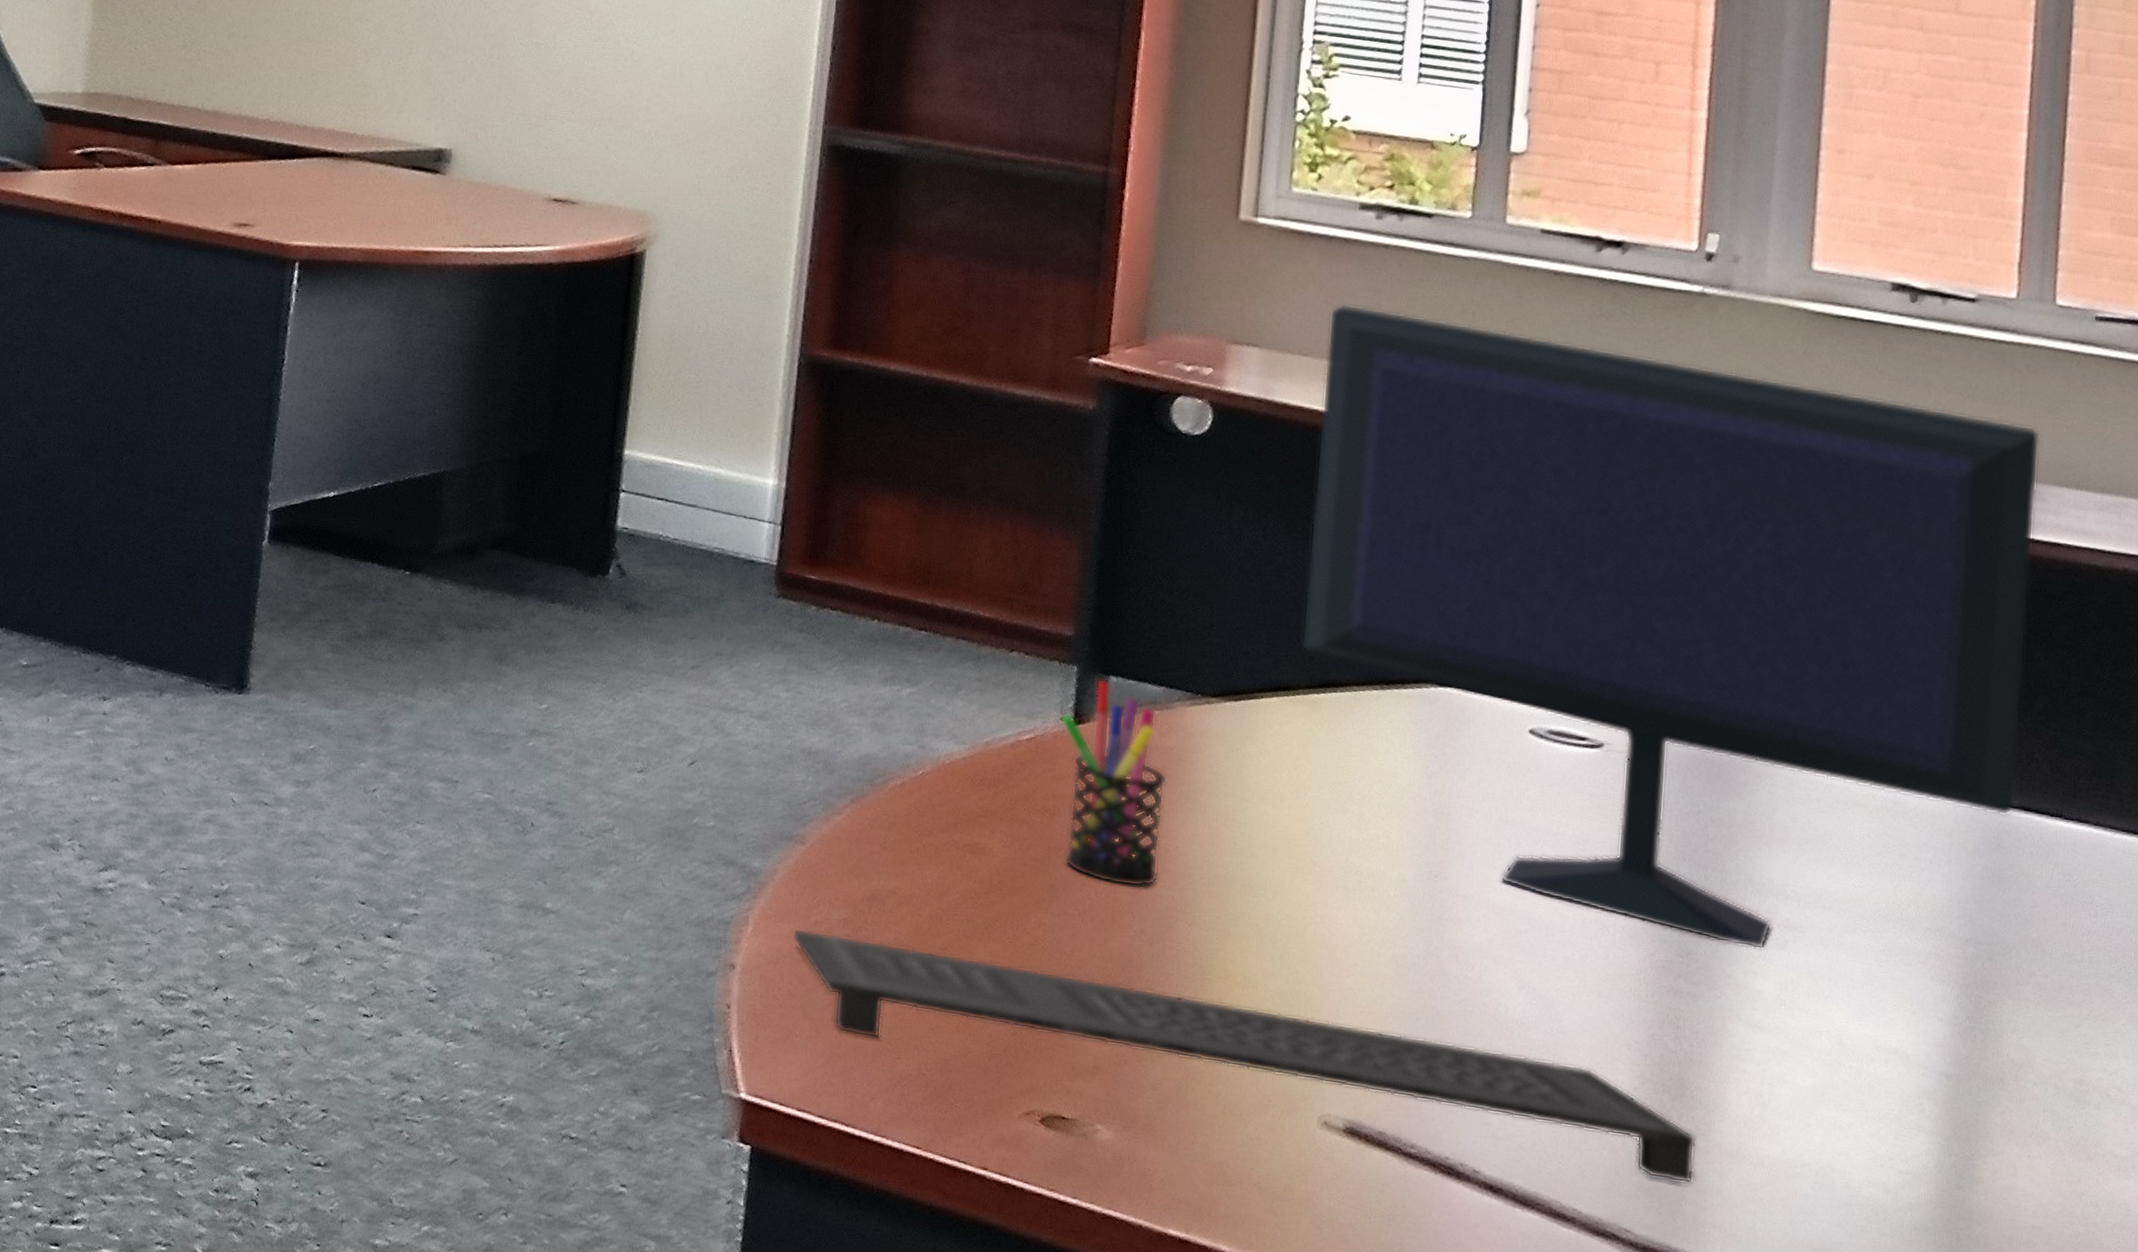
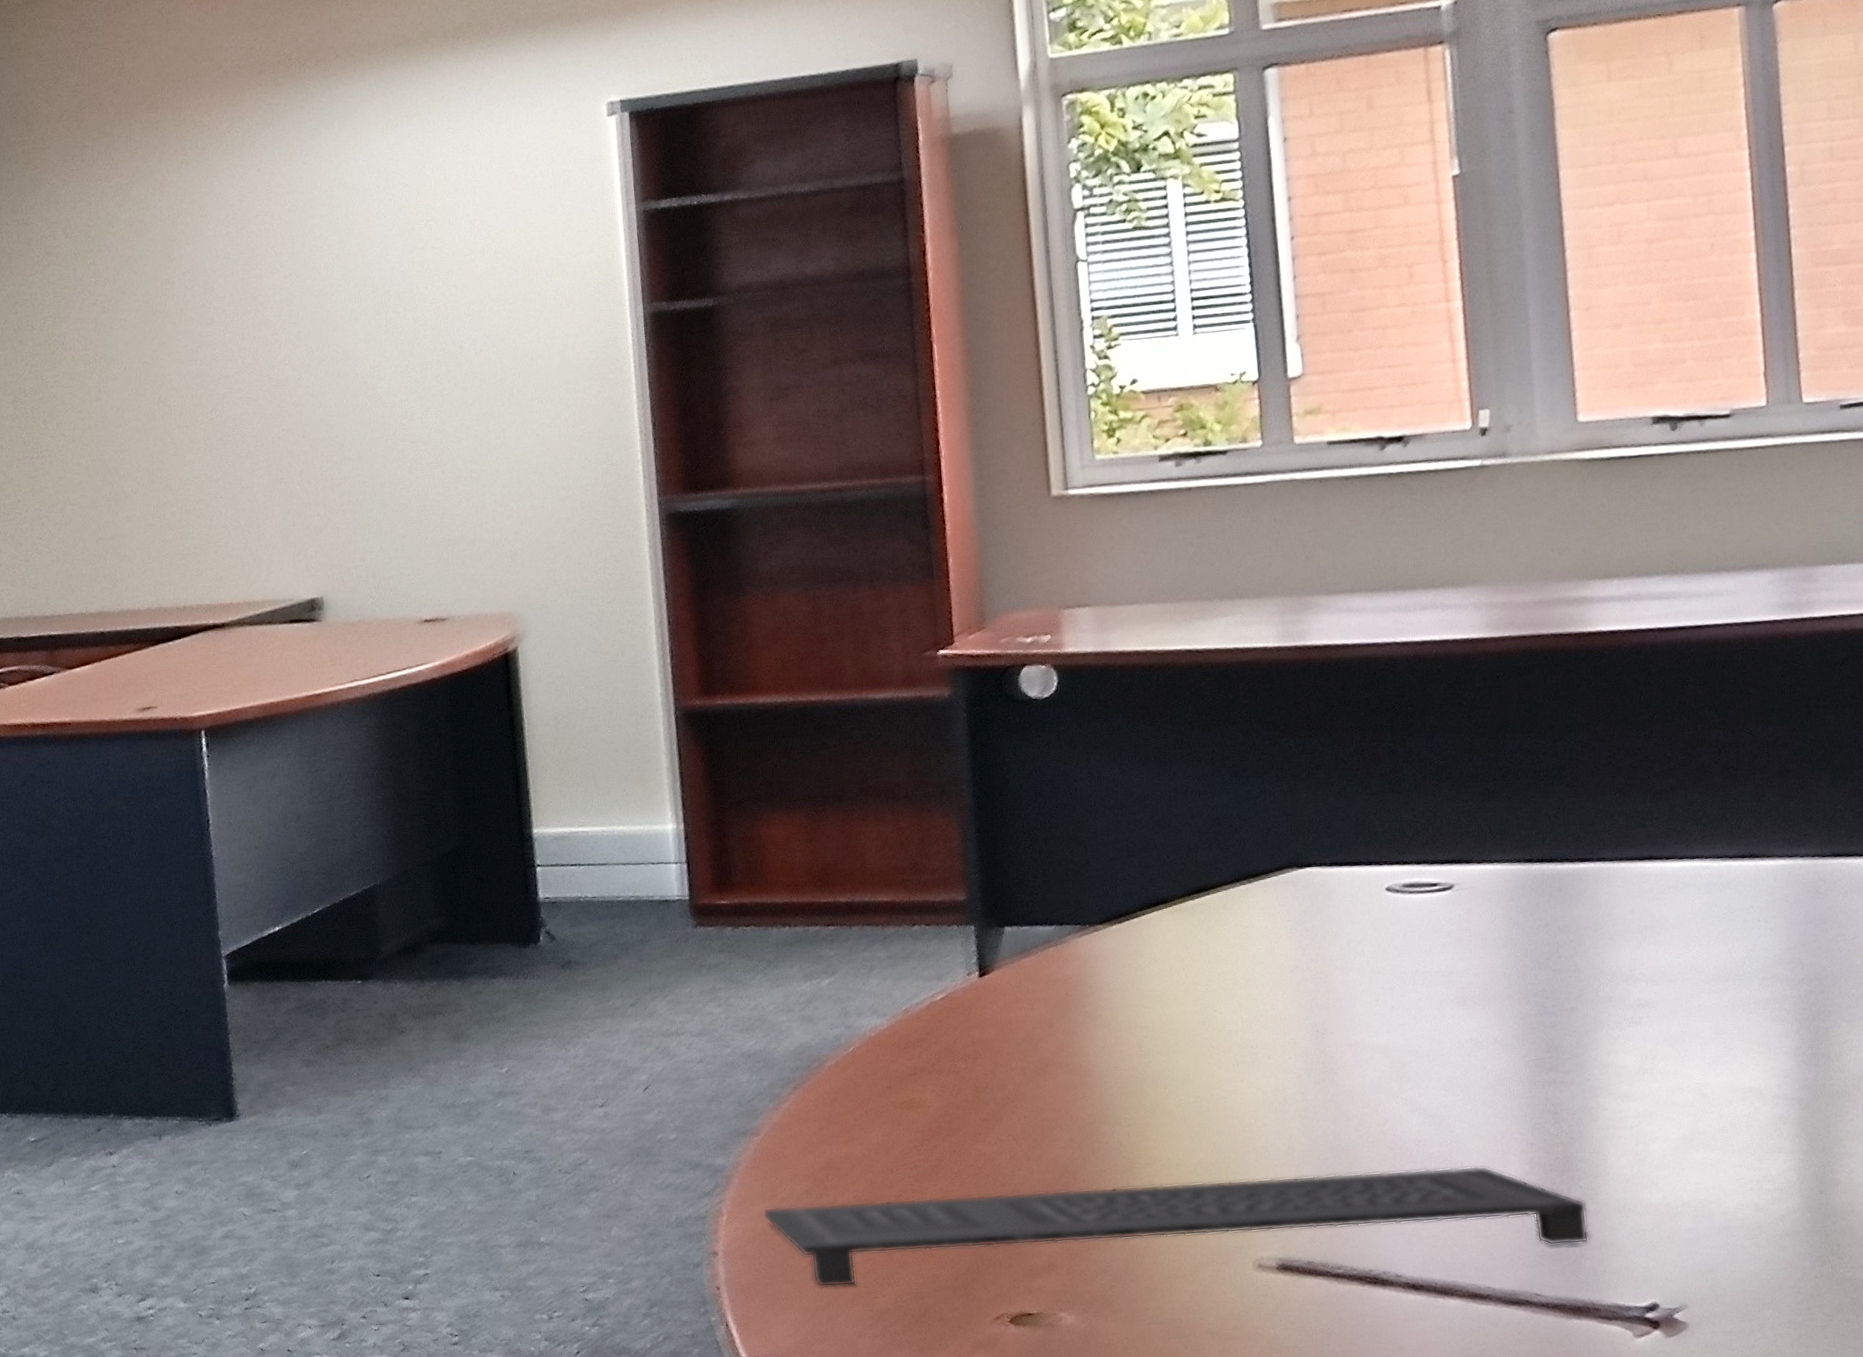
pen holder: present [1059,679,1167,888] -> none [966,931,1078,1107]
computer monitor: present [1301,304,2040,950] -> none [1148,517,1825,1032]

